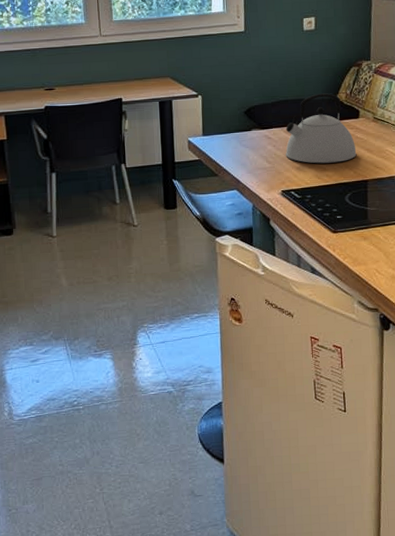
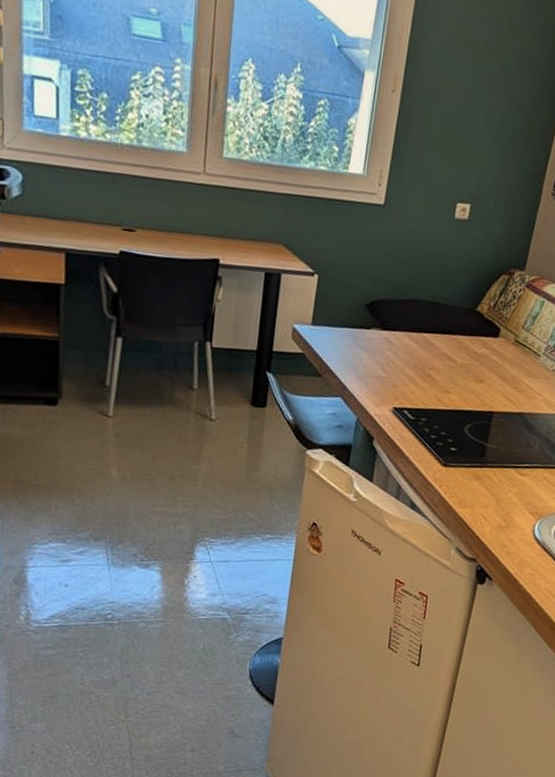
kettle: present [285,93,357,164] -> none [406,299,488,386]

